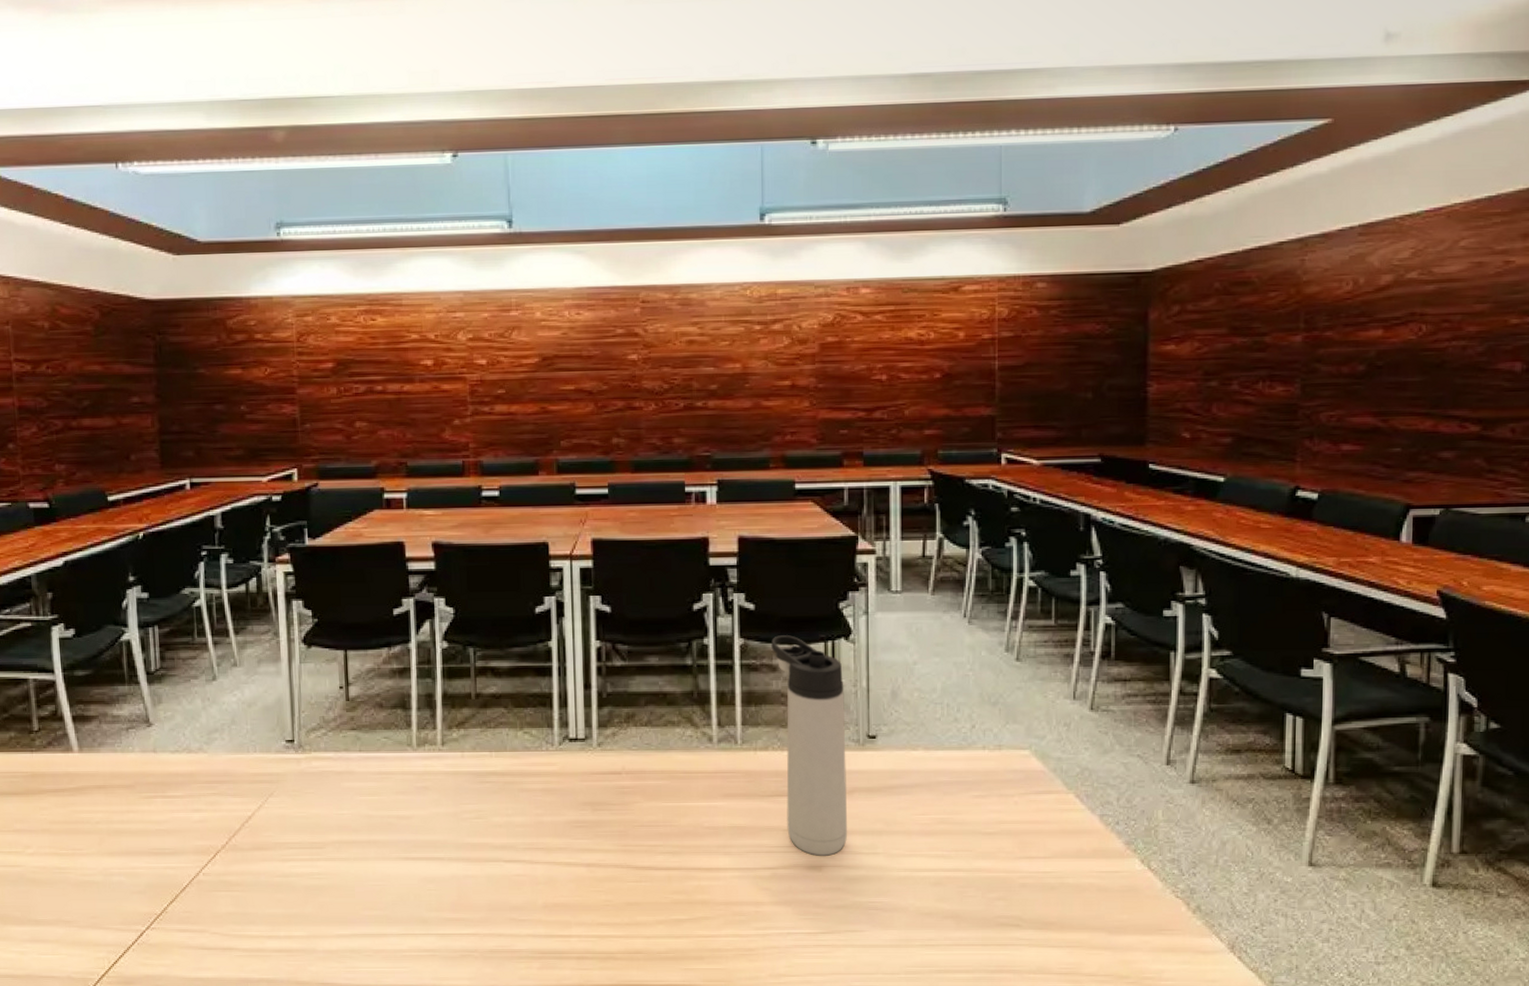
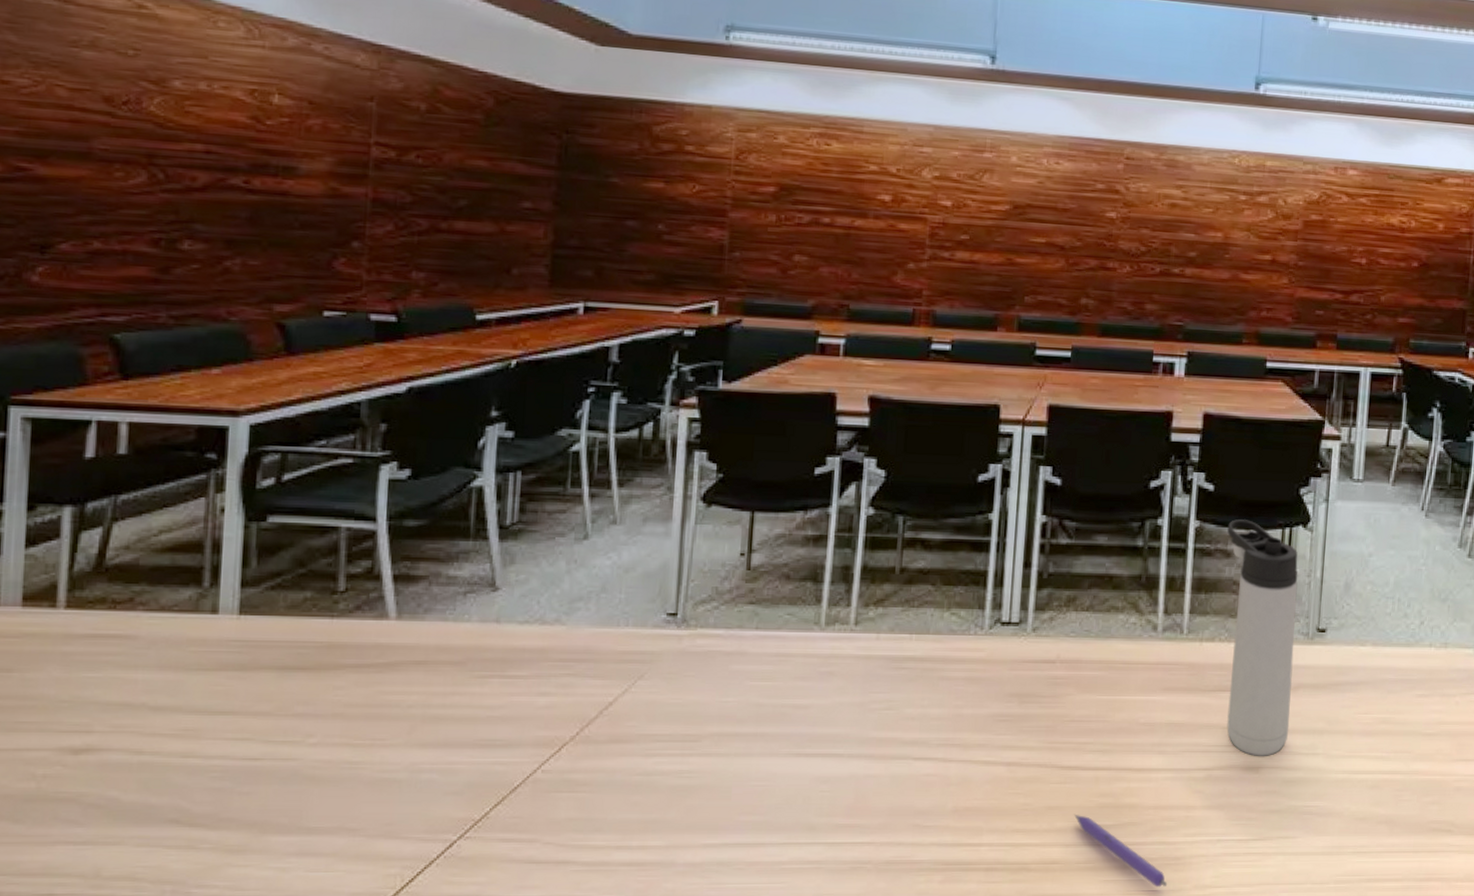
pen: none [652,909,744,976] -> present [1074,814,1168,888]

